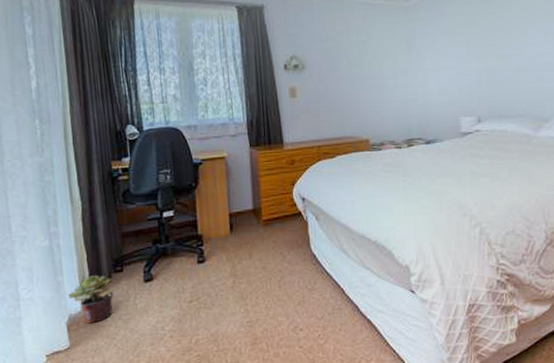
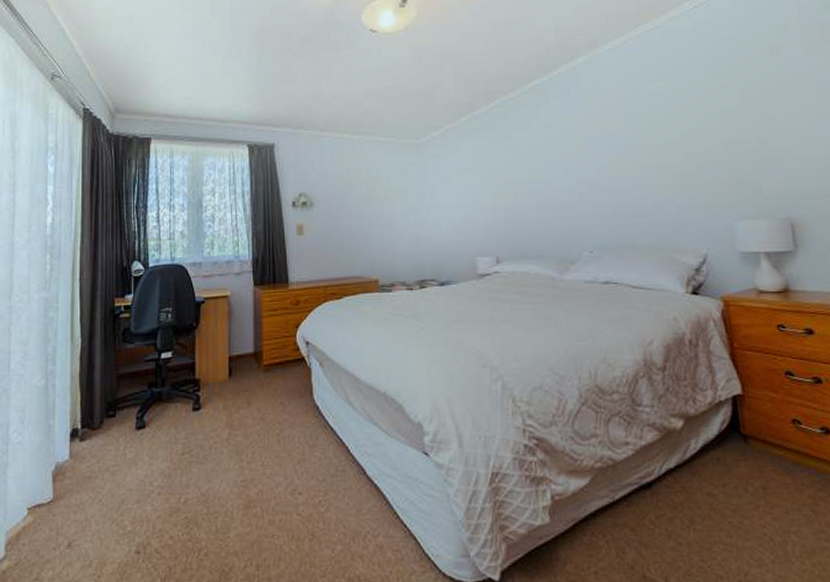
potted plant: present [68,275,114,323] -> none [57,419,104,474]

